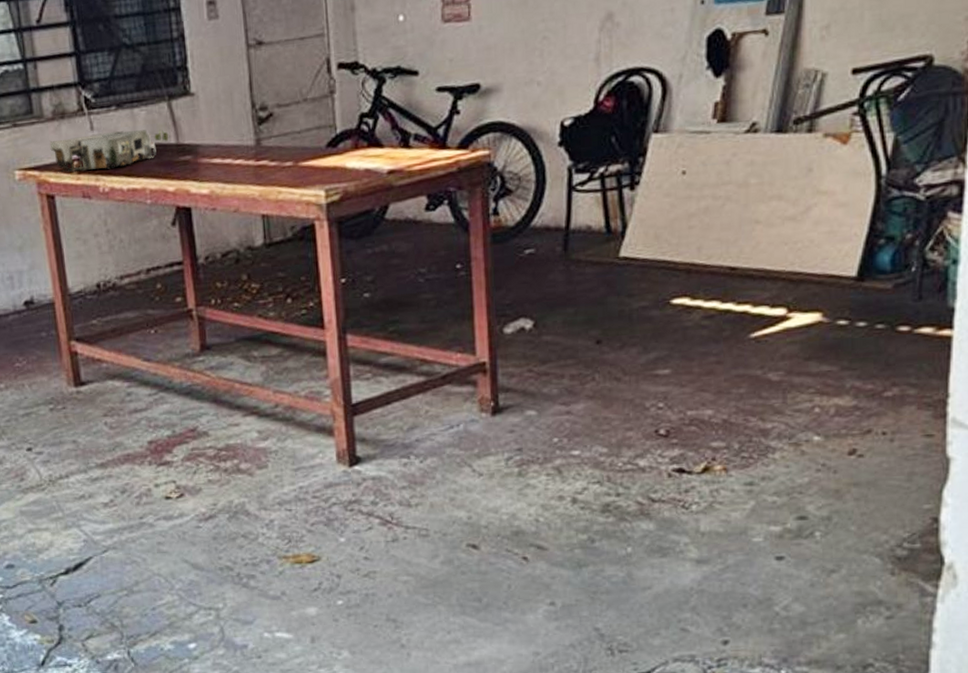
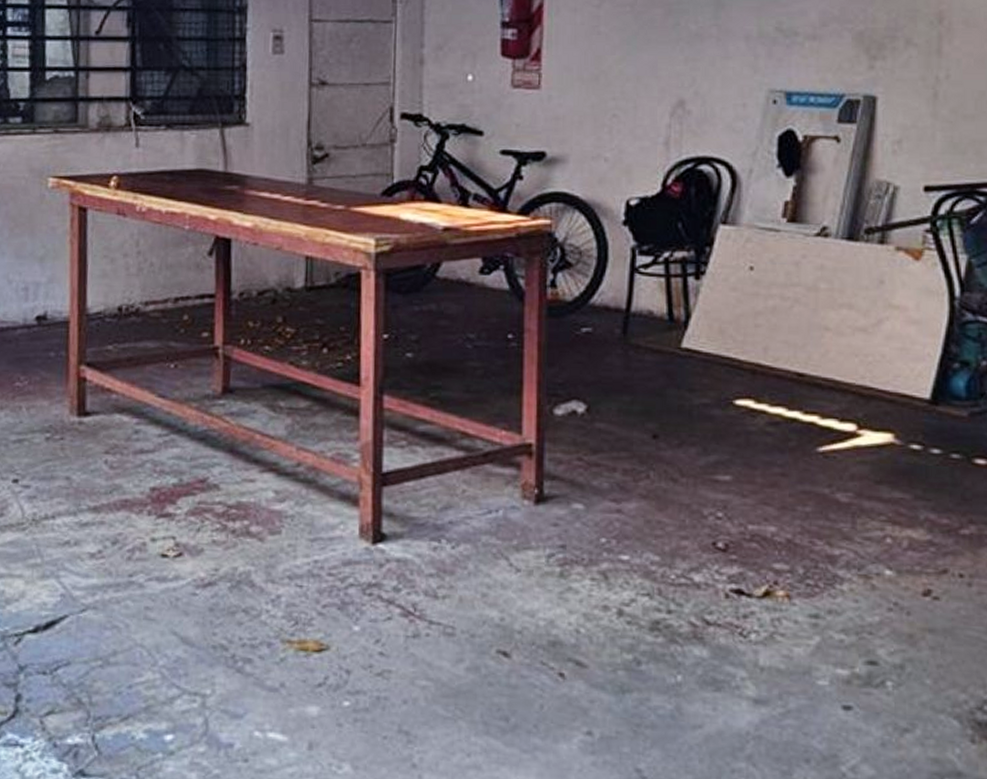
toolbox: present [49,124,171,173] -> none [90,151,220,189]

